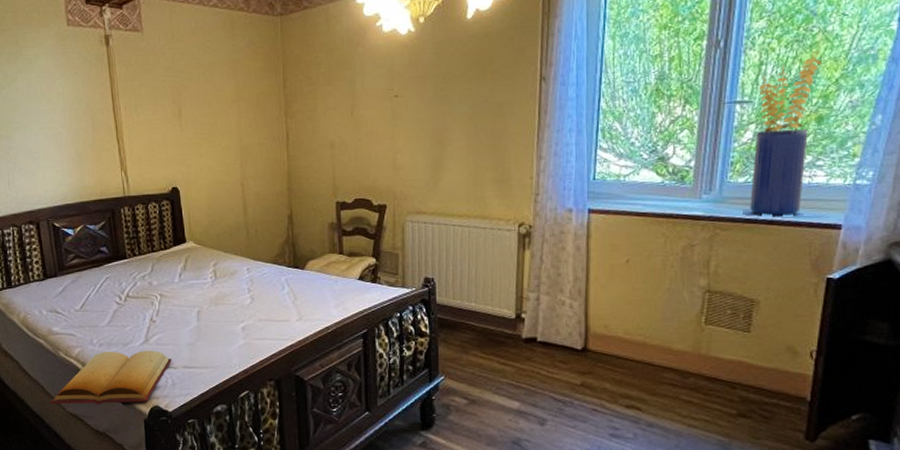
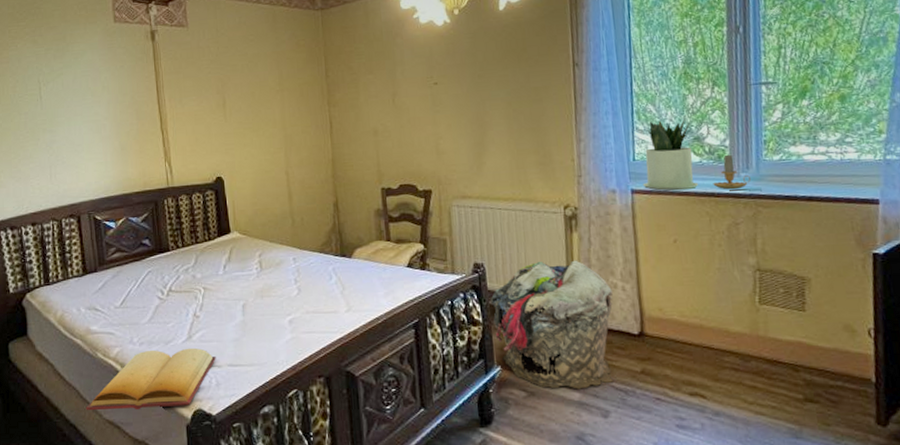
laundry basket: none [438,277,560,399] -> present [490,260,613,389]
planter: none [600,137,658,212] -> present [642,118,699,191]
candle: none [673,175,712,212] -> present [713,154,751,190]
vase: present [750,50,822,216] -> none [780,34,837,193]

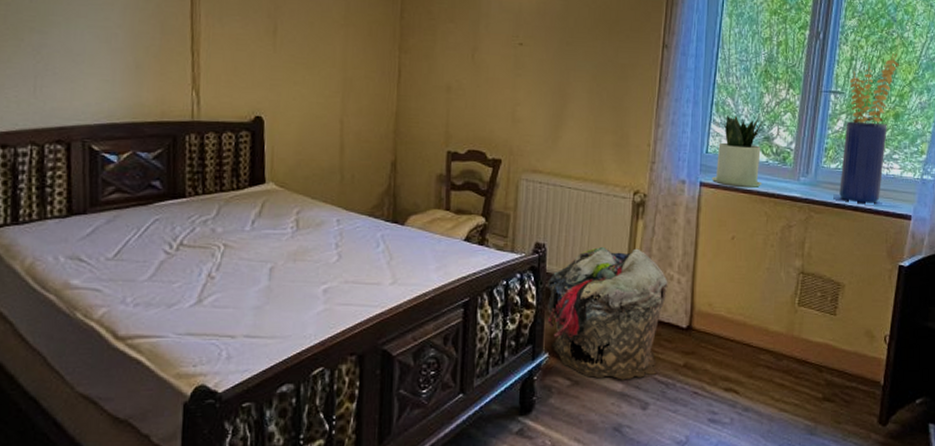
bible: present [85,347,216,411] -> none [52,313,230,382]
candle: present [713,154,751,190] -> none [775,157,808,193]
vase: none [780,34,837,193] -> present [839,53,899,204]

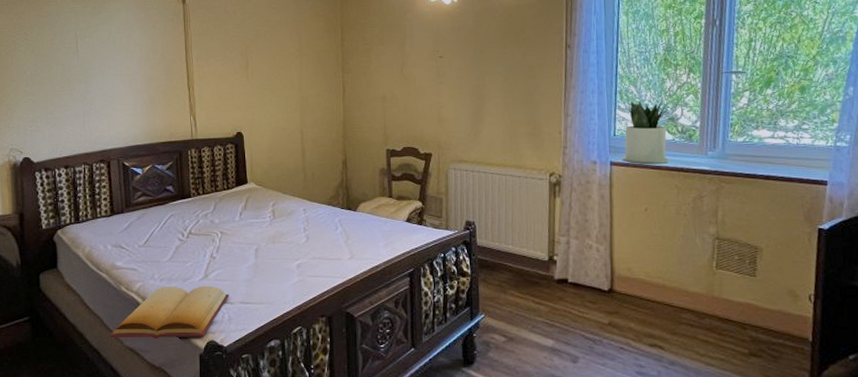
bible: none [52,313,230,382] -> present [108,285,229,338]
laundry basket: present [547,247,668,380] -> none [479,222,588,337]
vase: present [839,53,899,204] -> none [748,31,801,172]

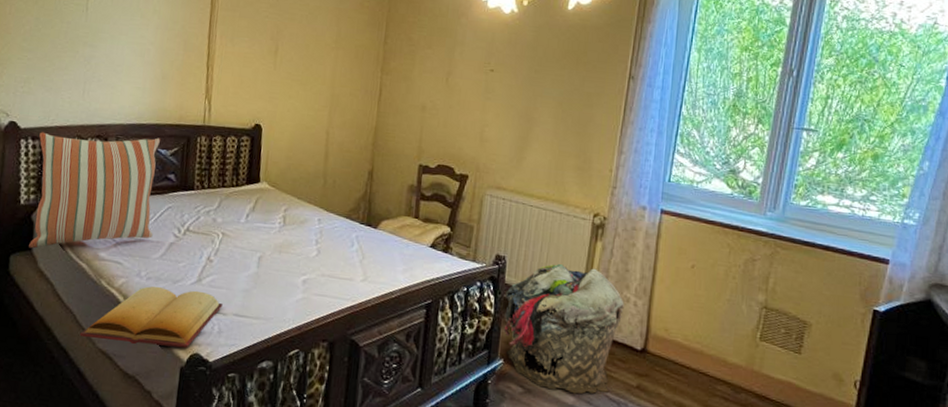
pillow: none [51,155,160,266] -> present [29,132,161,249]
laundry basket: none [479,222,588,337] -> present [503,264,624,394]
planter: present [620,100,671,165] -> none [673,146,729,220]

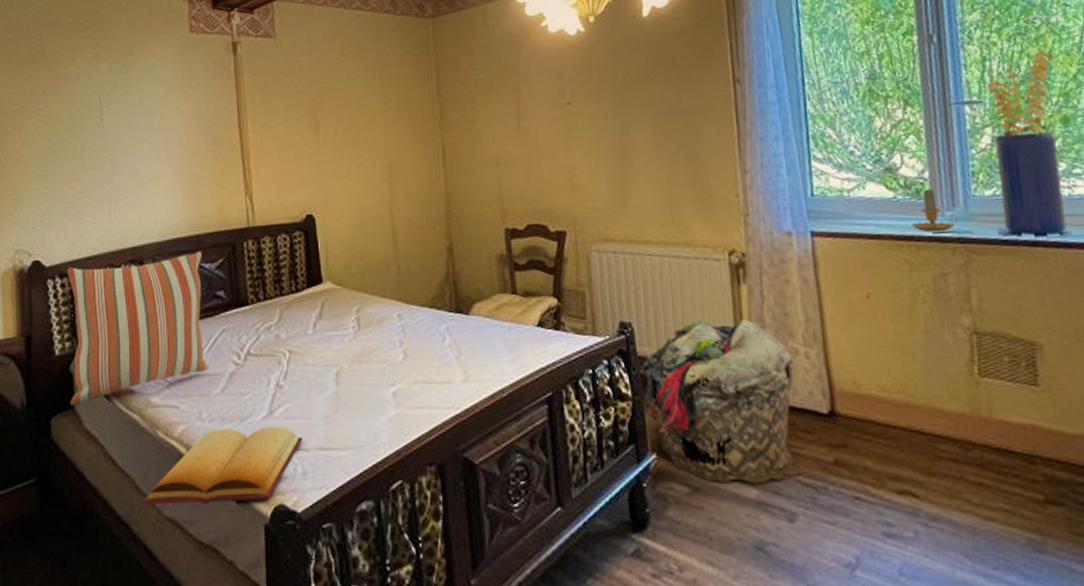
candle: none [739,191,775,227] -> present [912,188,959,233]
vase: none [809,93,880,244] -> present [986,44,1067,236]

